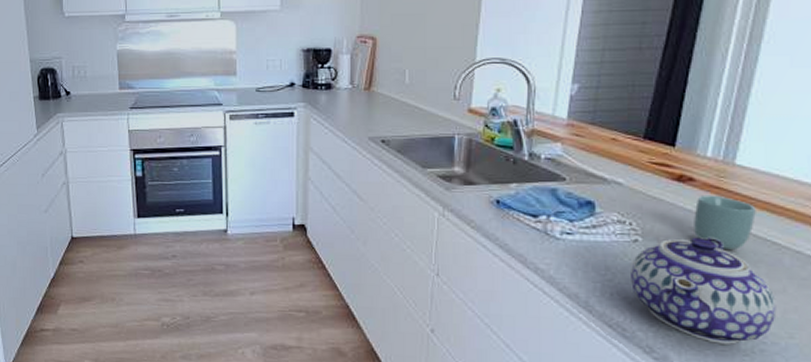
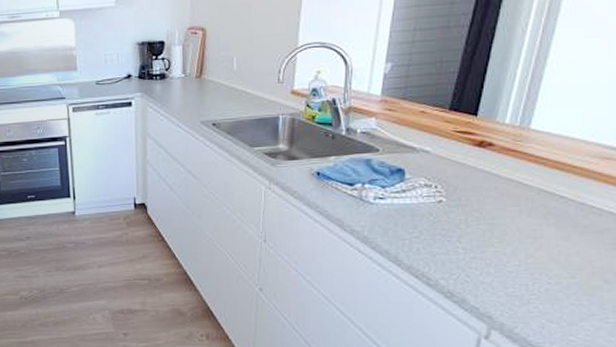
teapot: present [631,237,777,345] -> none [436,195,561,286]
cup: present [694,194,756,250] -> none [492,157,547,204]

